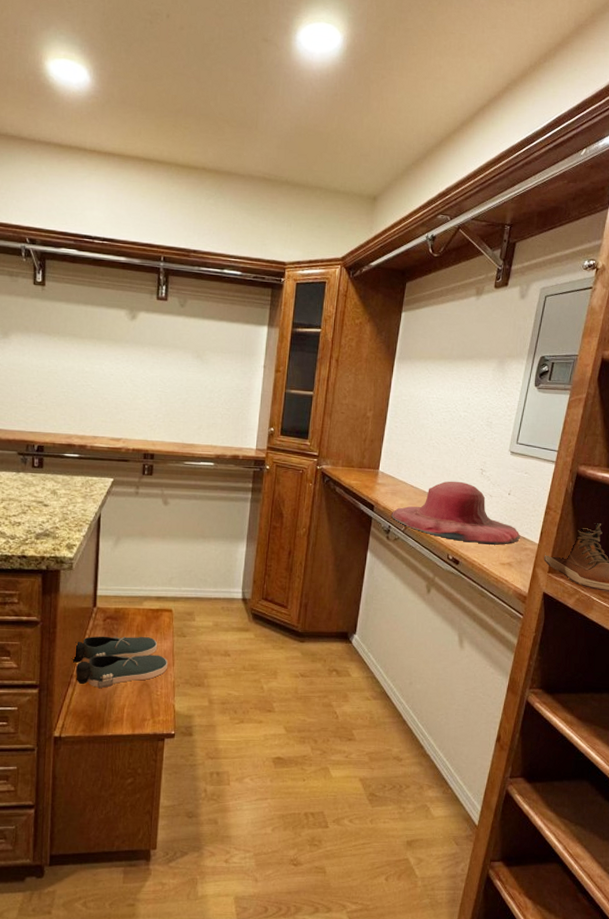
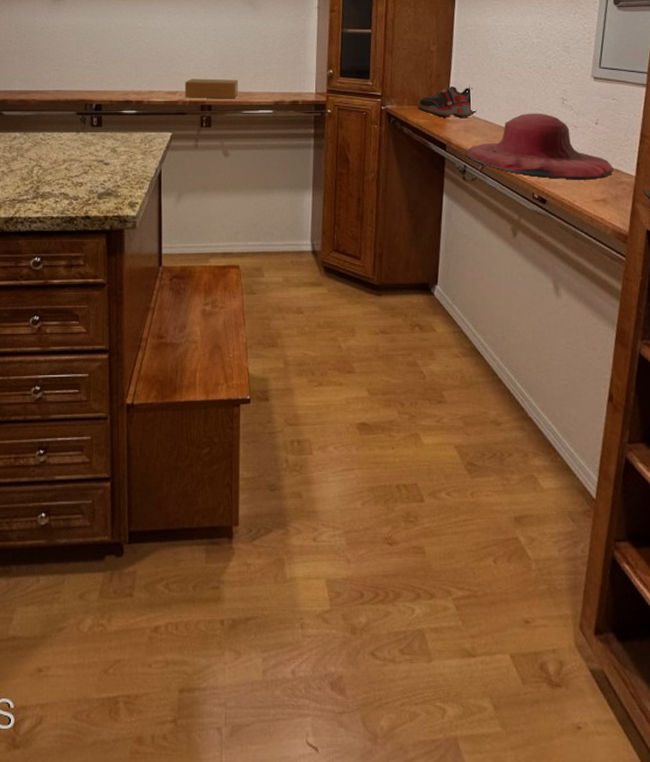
shoe: present [71,636,168,689] -> none [139,295,239,352]
box: none [128,427,182,450] -> present [184,78,238,99]
shoe: none [350,451,404,481] -> present [417,85,477,118]

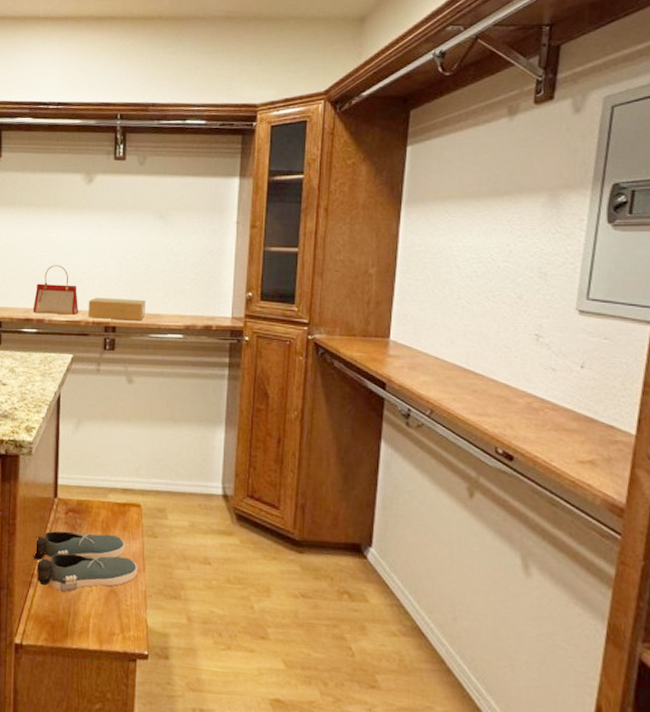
handbag: none [131,49,176,96] -> present [32,265,79,316]
shoe: none [139,295,239,352] -> present [32,530,138,592]
shoe: present [417,85,477,118] -> none [351,315,425,352]
hat: present [466,113,614,180] -> none [411,350,606,436]

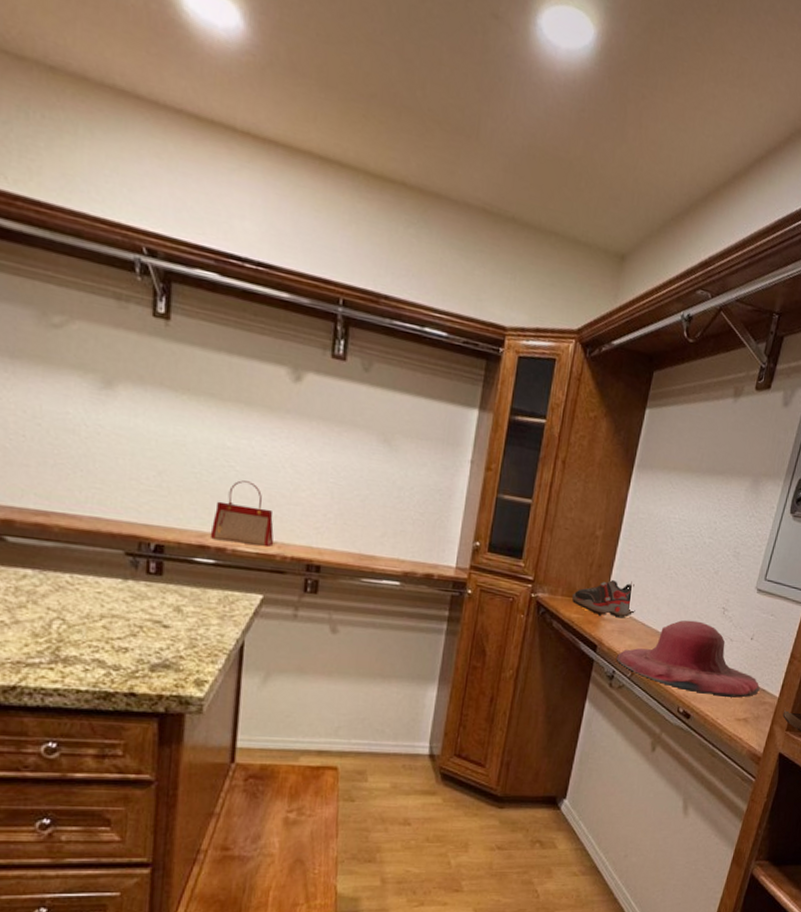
shoe: present [32,530,138,592] -> none [198,800,331,867]
box: present [88,297,145,321] -> none [285,528,359,562]
shoe: none [351,315,425,352] -> present [571,580,635,617]
hat: none [411,350,606,436] -> present [617,620,760,697]

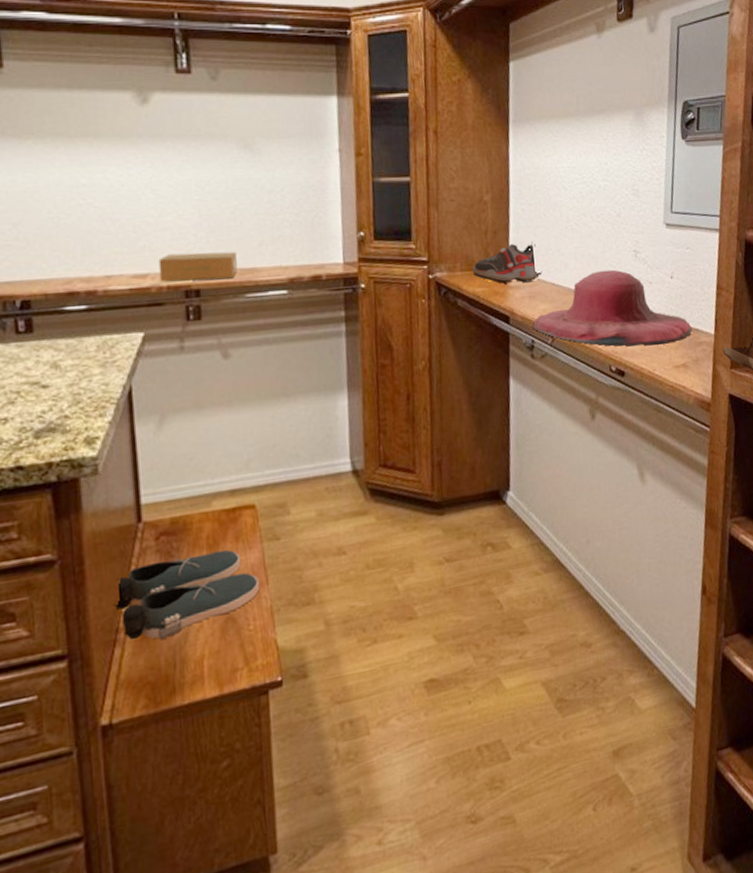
shoe: none [198,800,331,867] -> present [113,550,260,641]
handbag: present [210,480,274,548] -> none [77,215,147,284]
box: none [285,528,359,562] -> present [158,251,238,282]

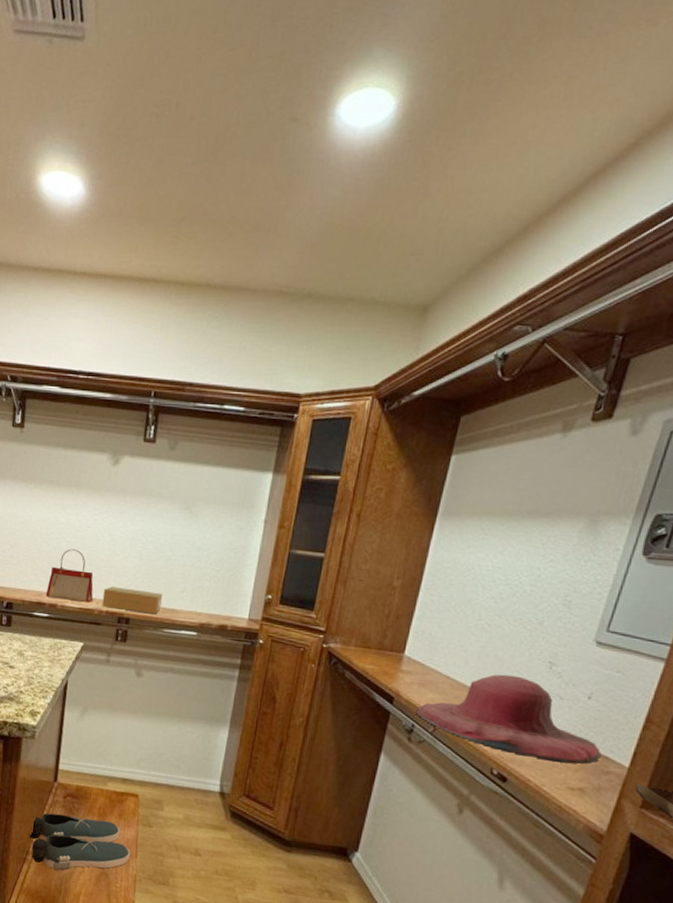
handbag: none [77,215,147,284] -> present [45,549,94,604]
shoe: present [471,241,542,284] -> none [365,631,439,670]

